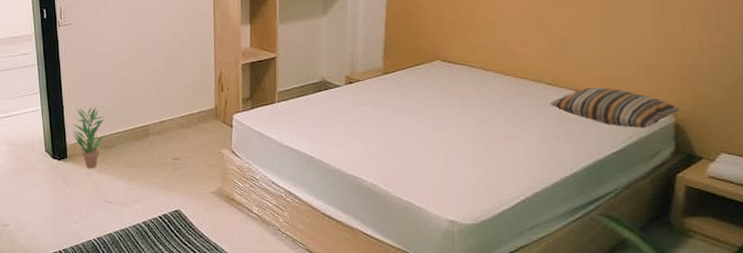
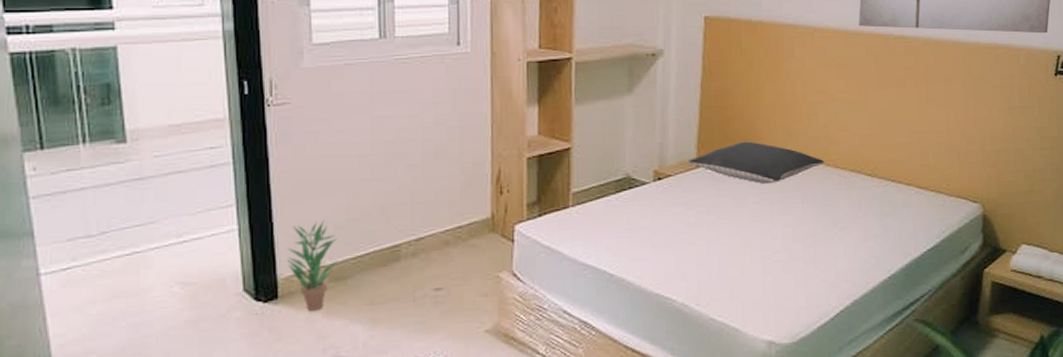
pillow: none [375,53,505,90] -> present [687,141,825,185]
pillow: present [550,87,680,128] -> none [870,176,987,222]

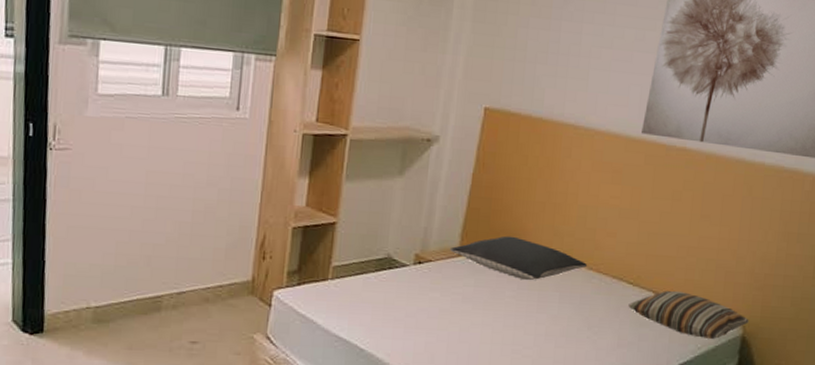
potted plant: present [287,221,339,311] -> none [55,265,103,348]
pillow: none [870,176,987,222] -> present [628,290,749,339]

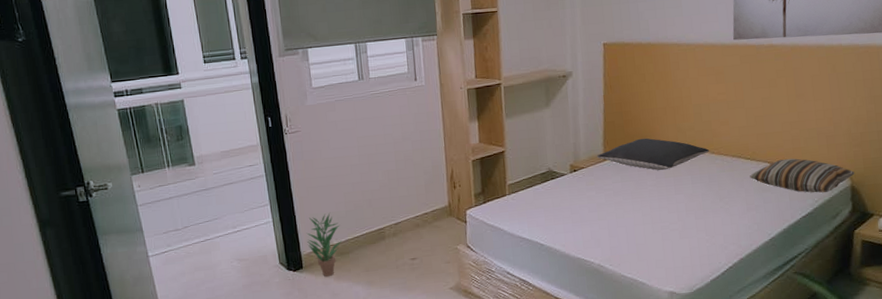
potted plant: none [55,265,103,348] -> present [306,213,342,276]

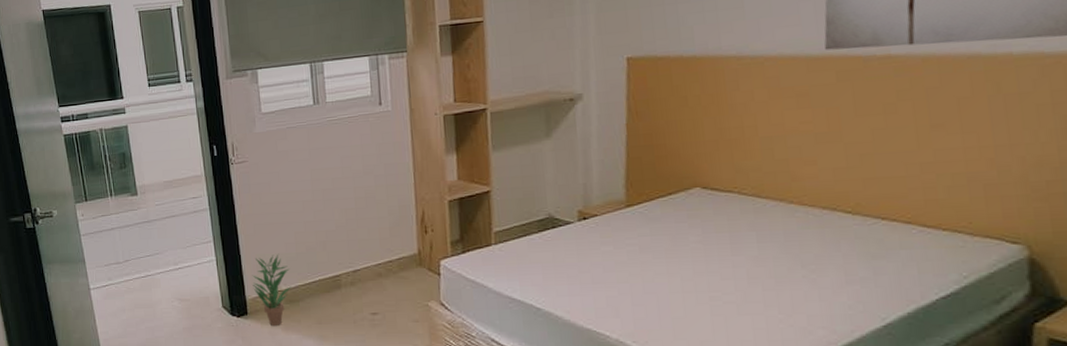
pillow: present [596,138,710,171] -> none [615,179,786,224]
pillow: present [750,158,855,193] -> none [851,213,1035,265]

